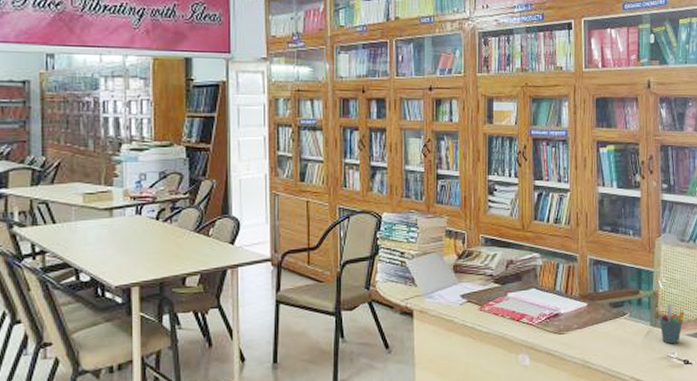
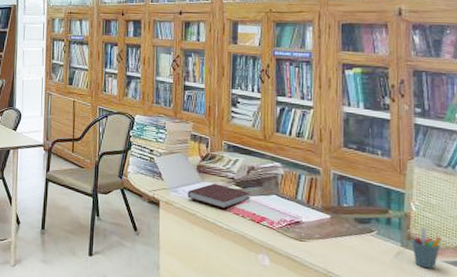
notebook: none [444,283,509,310] -> present [187,183,250,209]

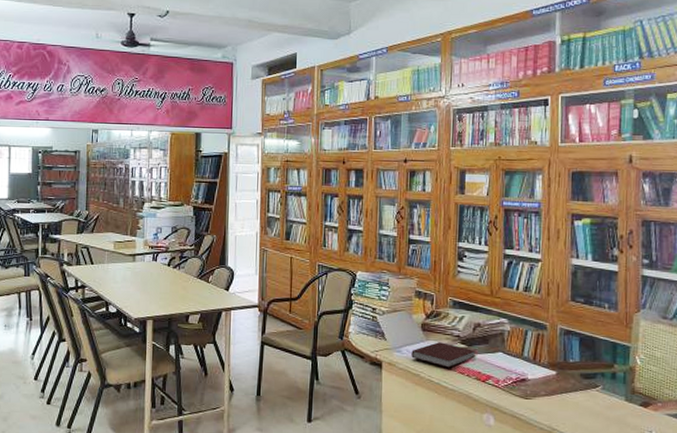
pen holder: present [411,228,441,269] -> none [635,381,665,423]

